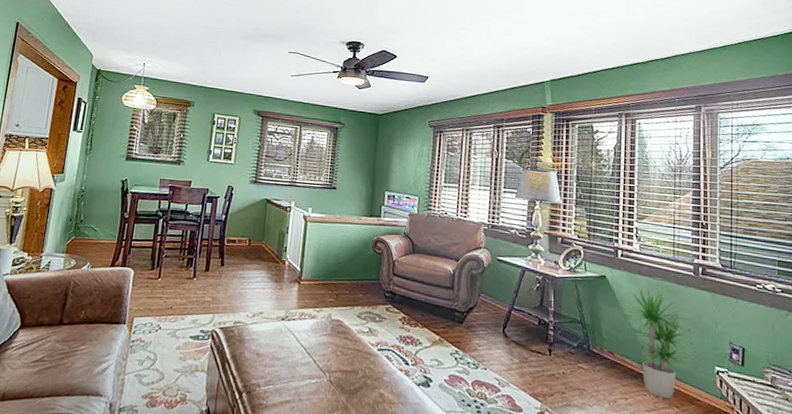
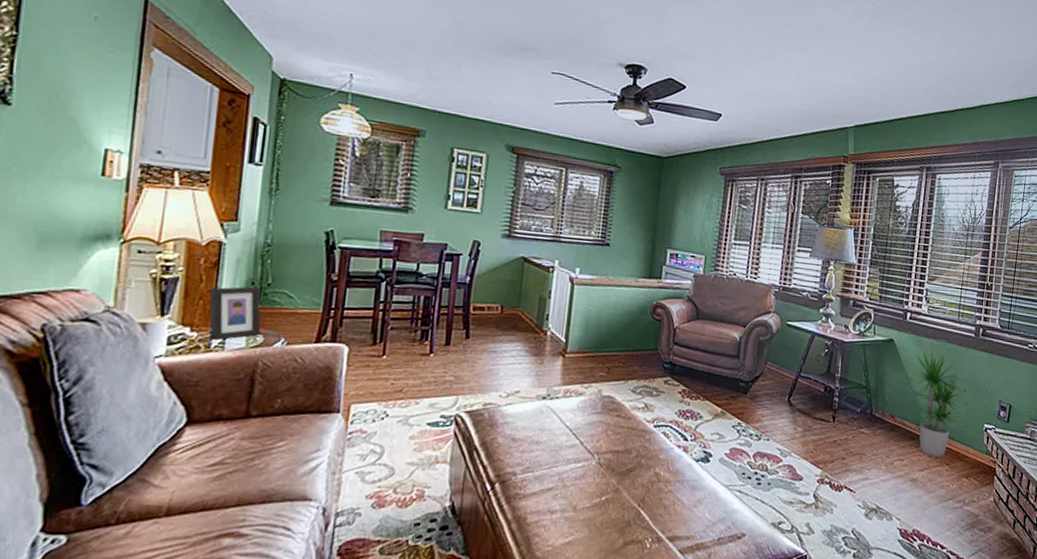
picture frame: none [40,222,76,263] -> present [209,286,261,341]

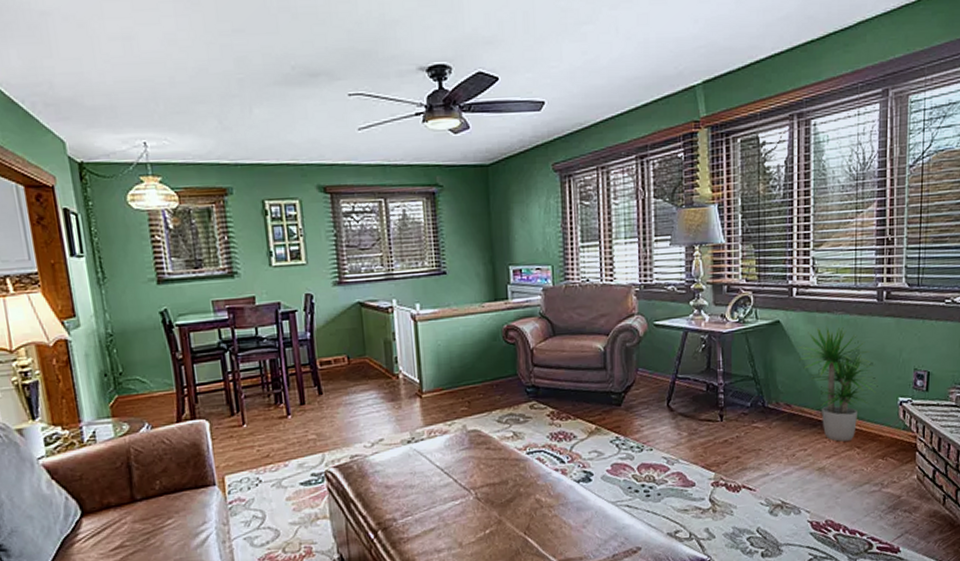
picture frame: present [209,286,261,341] -> none [68,377,125,436]

